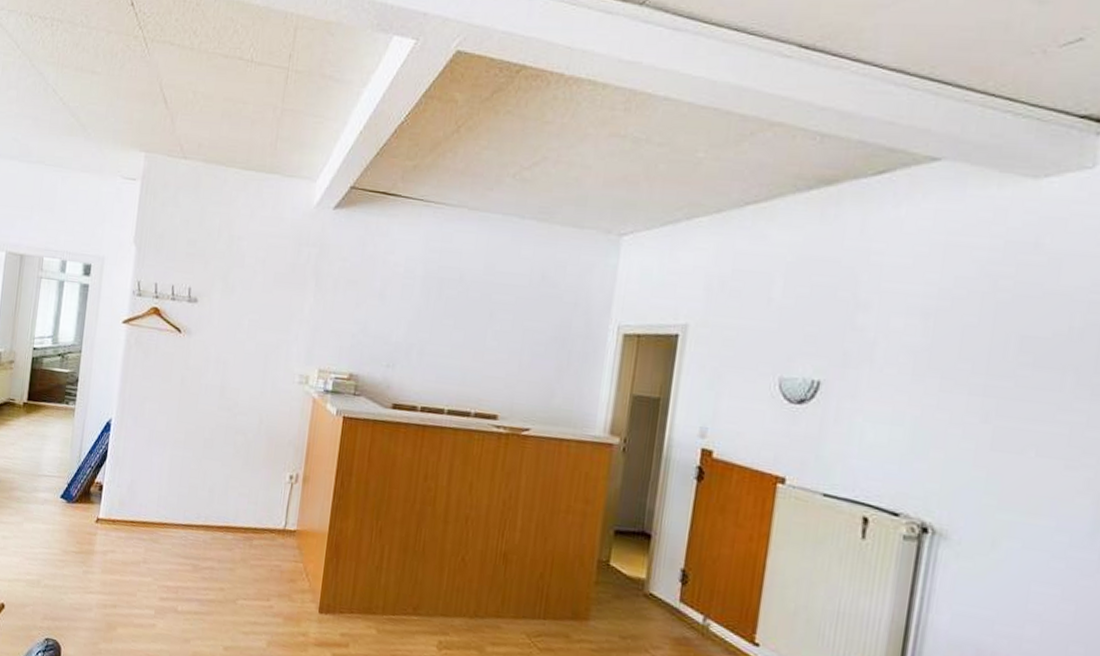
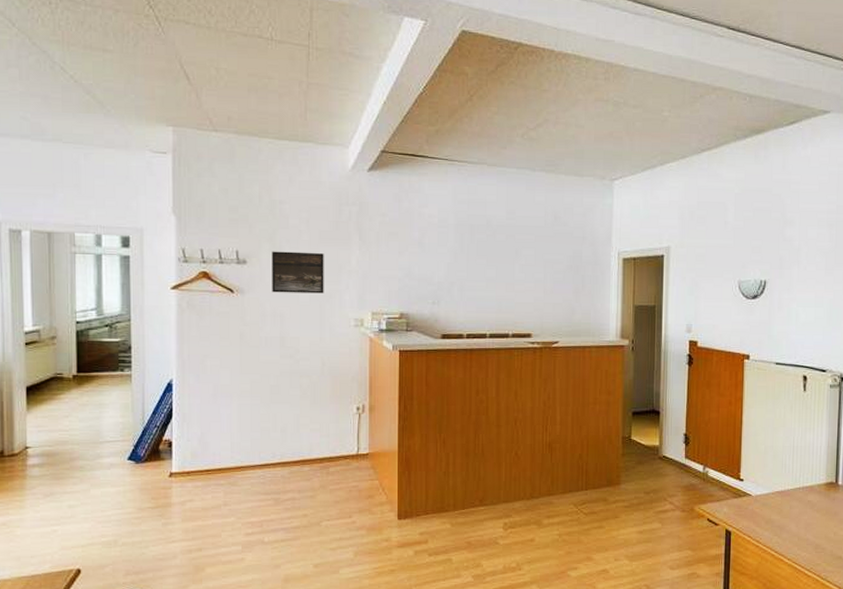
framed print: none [218,291,277,343] -> present [272,251,324,294]

